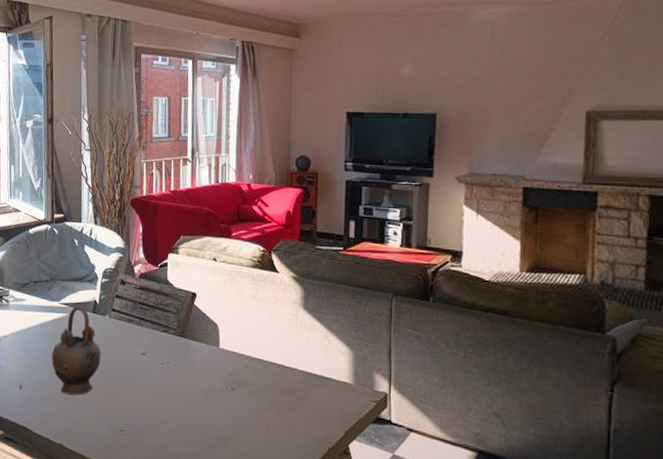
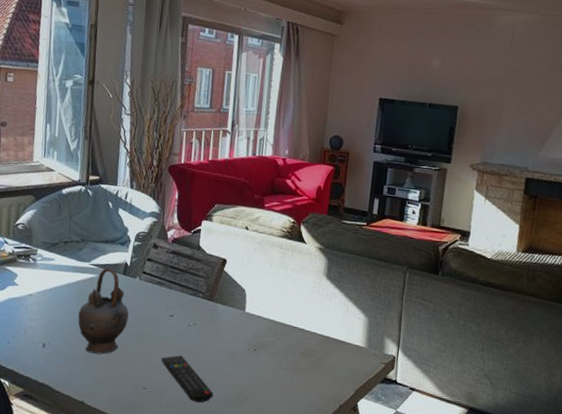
remote control: none [136,395,192,446] -> present [161,355,213,403]

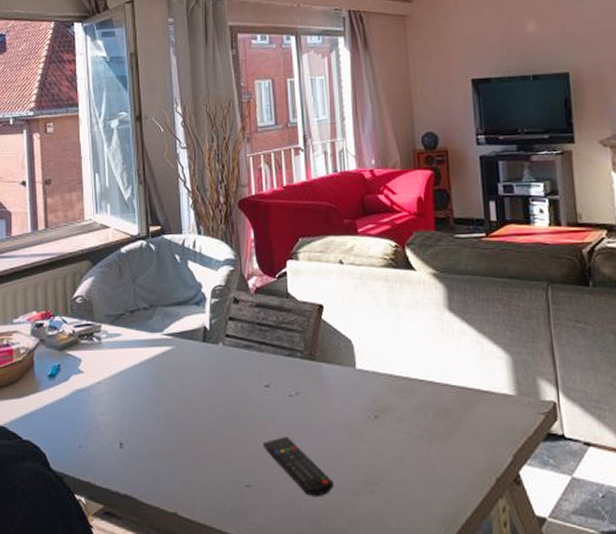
teapot: present [78,267,129,354] -> none [157,335,217,448]

